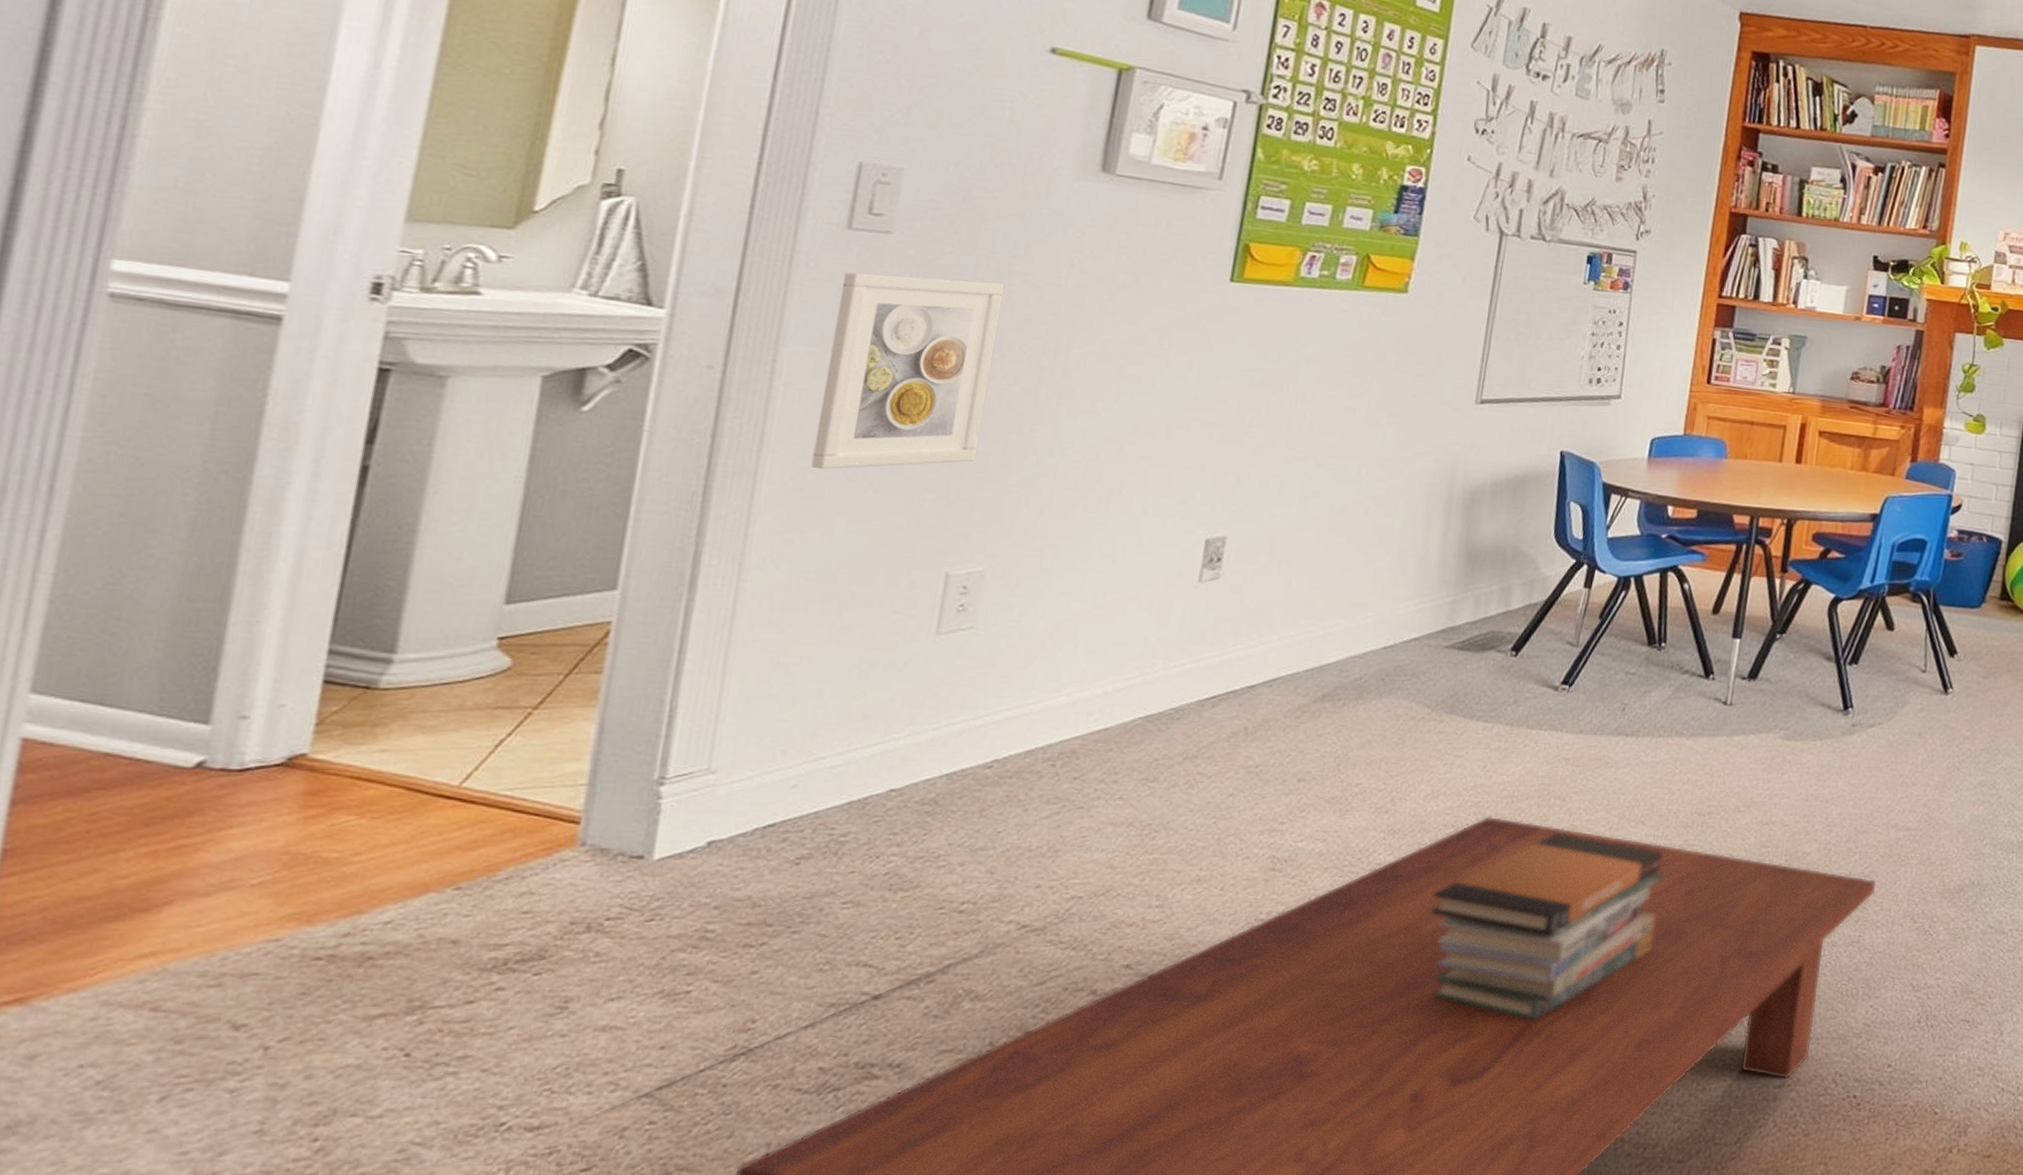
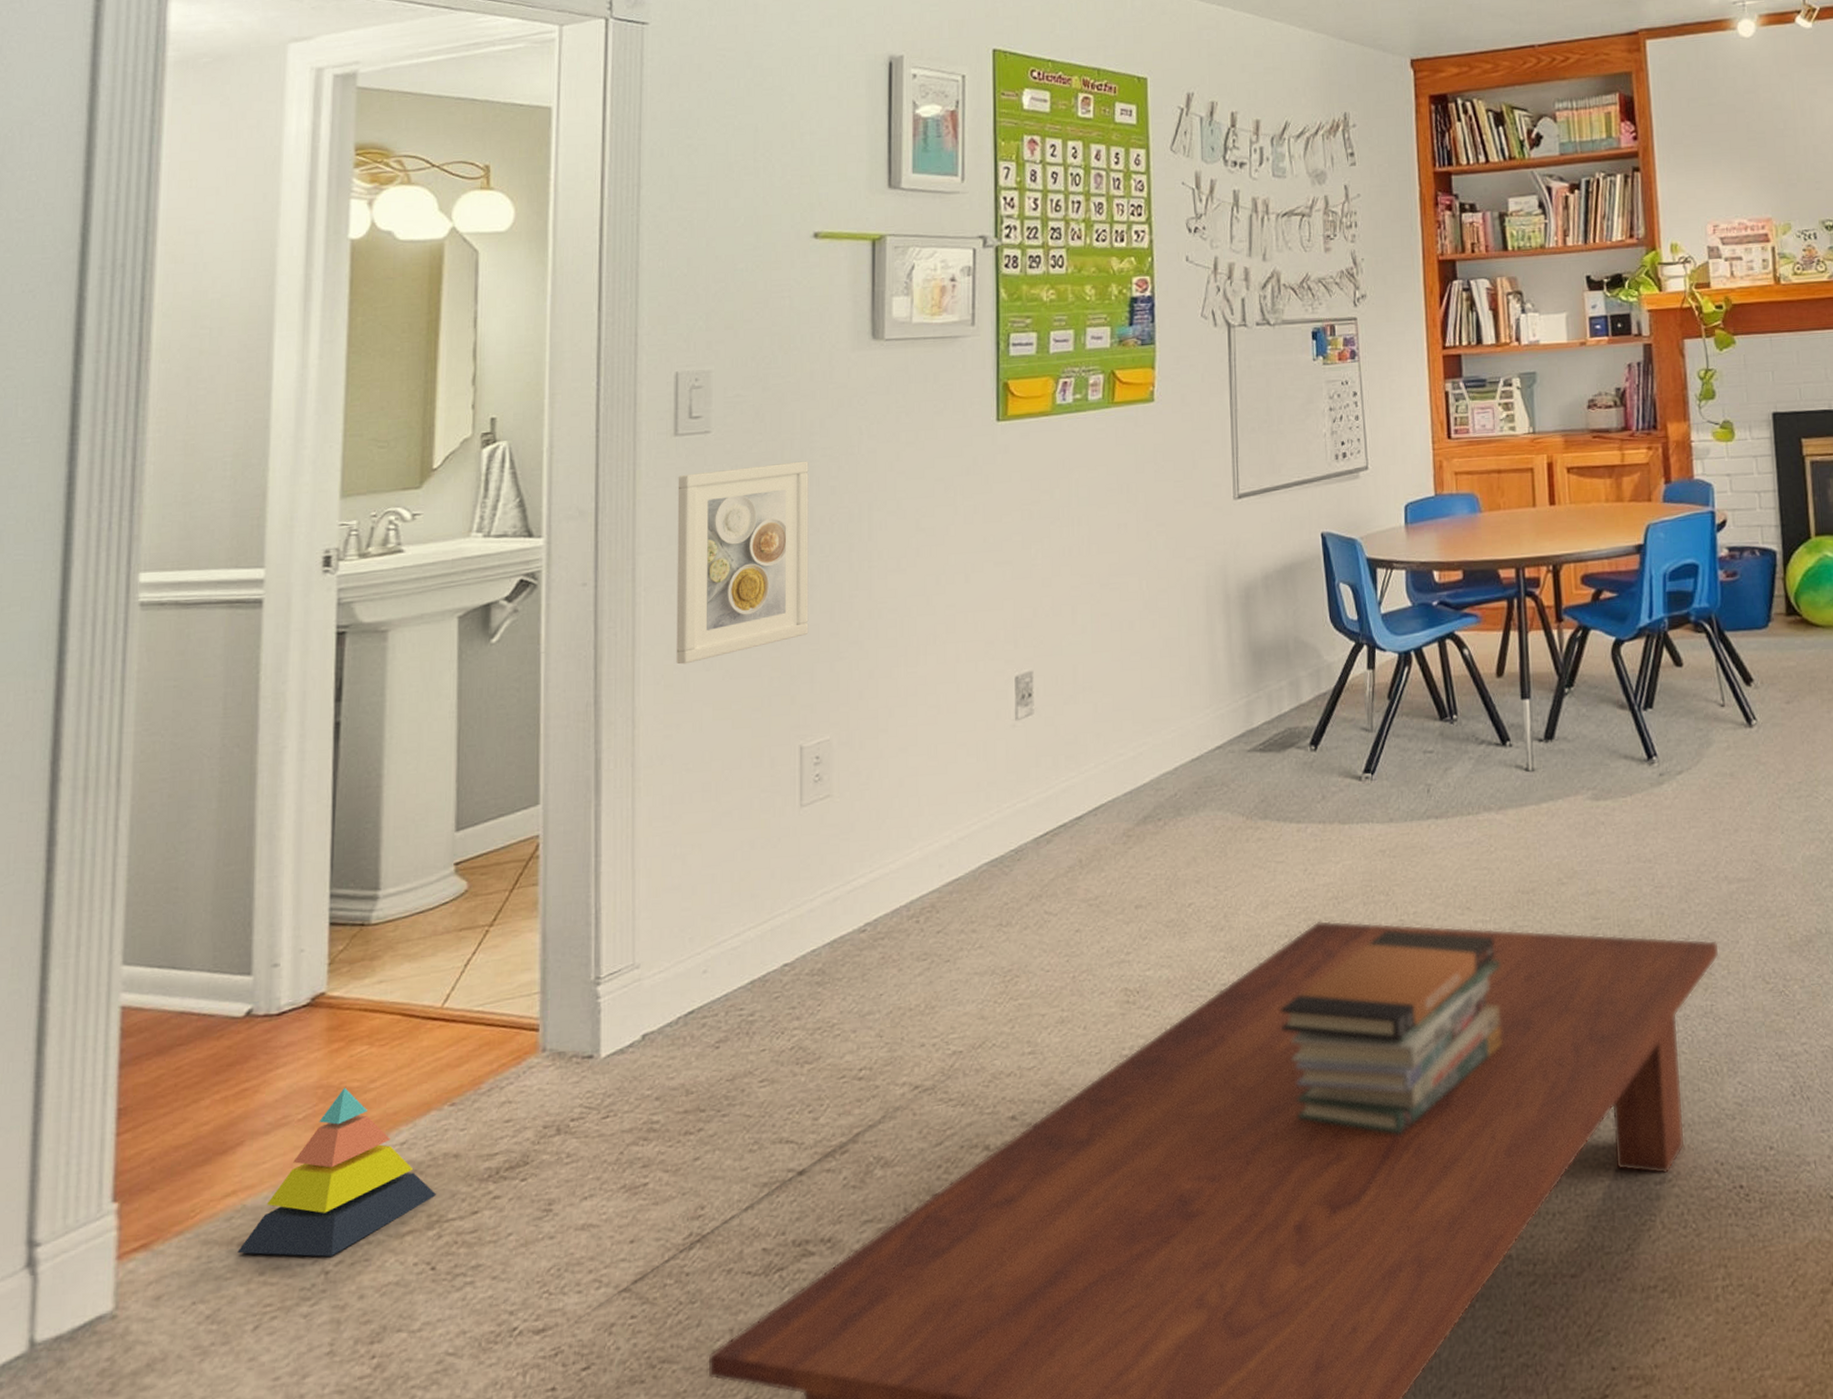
stacking toy: none [148,856,424,1032] -> present [237,1087,437,1257]

